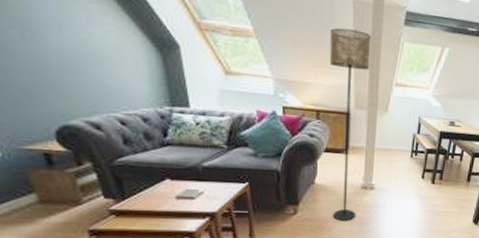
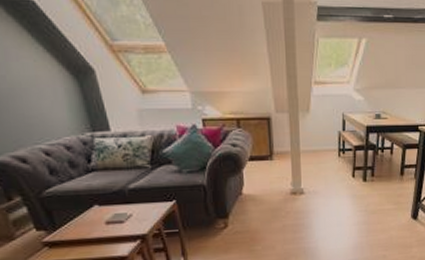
floor lamp: present [329,27,372,221] -> none [242,32,288,230]

